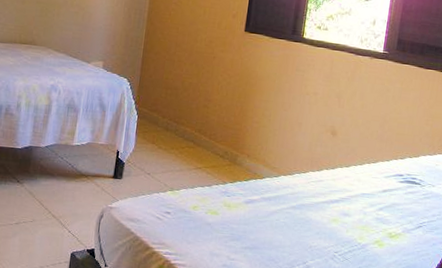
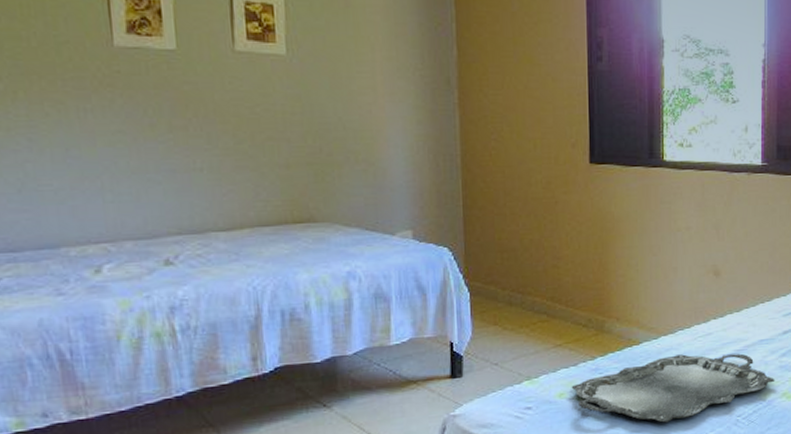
serving tray: none [203,192,371,246] -> present [571,353,776,423]

